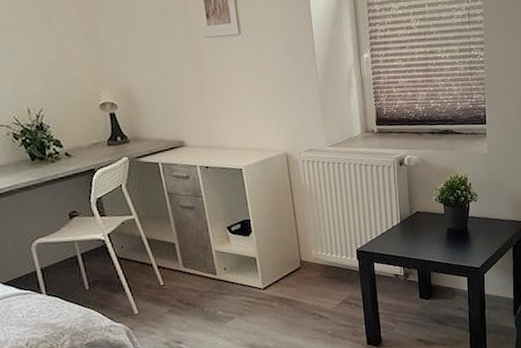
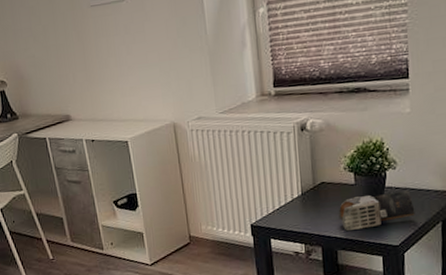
book: none [431,220,492,255] -> present [338,190,415,231]

